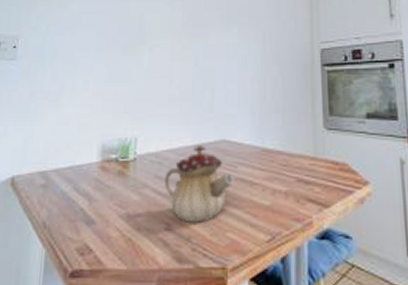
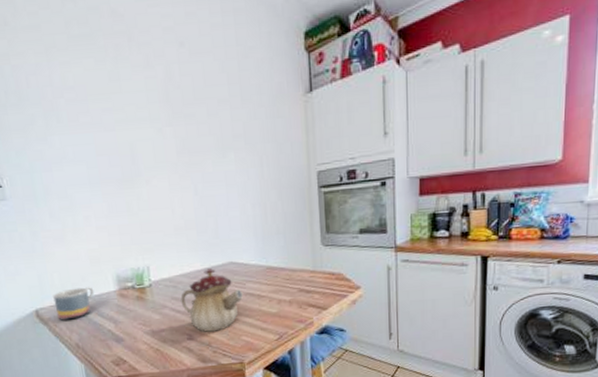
mug: none [32,155,76,192] -> present [53,287,95,321]

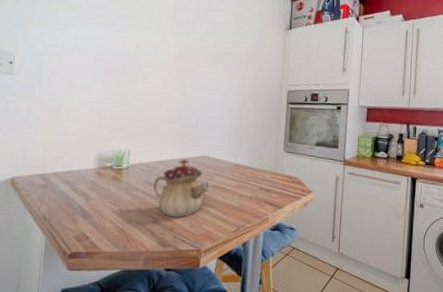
mug: present [53,287,95,321] -> none [32,161,74,191]

